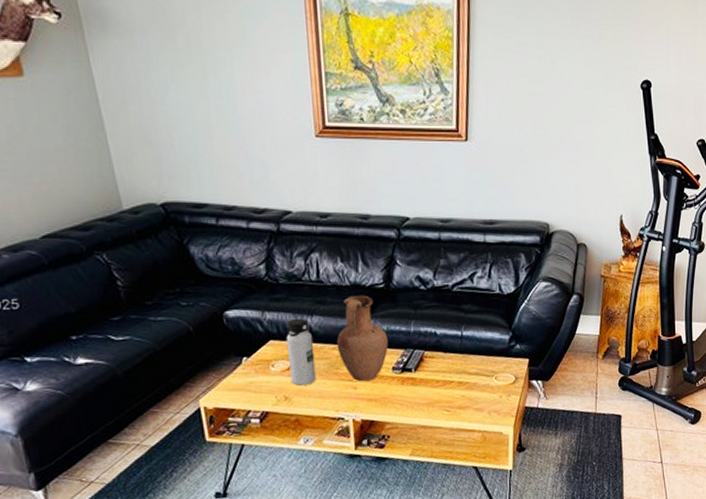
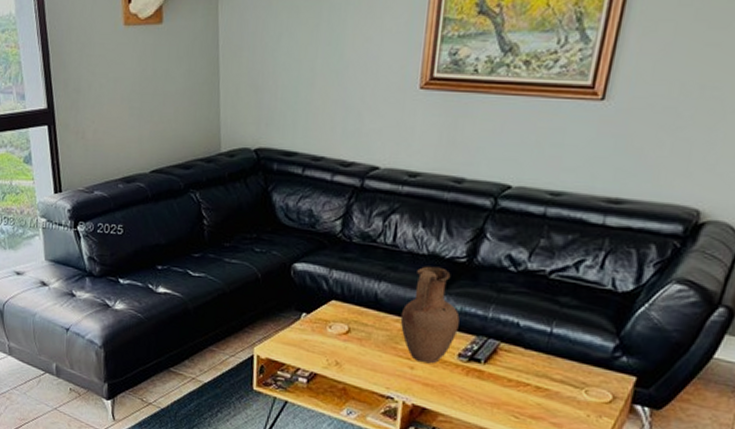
water bottle: present [286,318,317,386] -> none [345,281,377,355]

